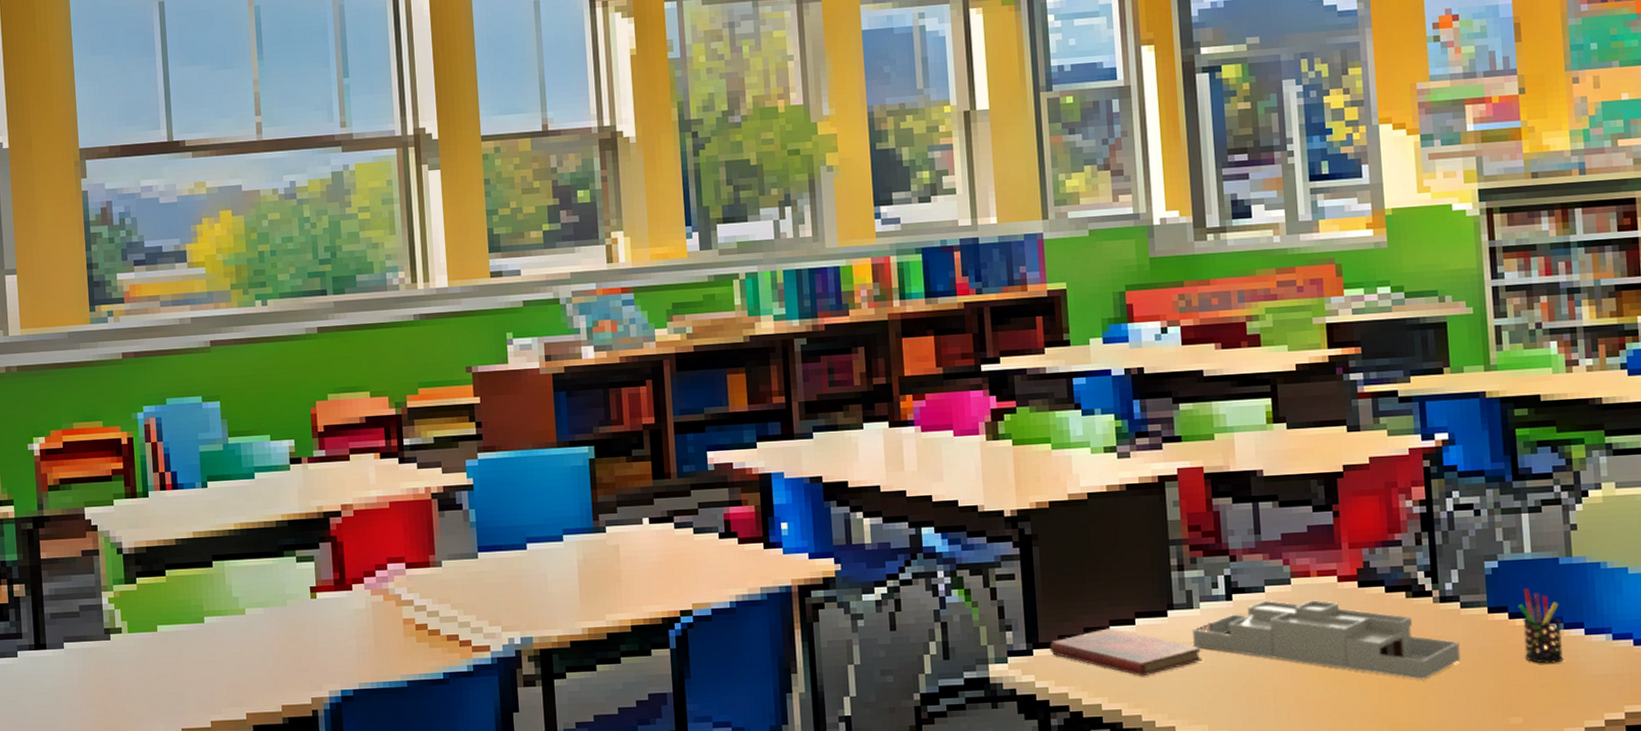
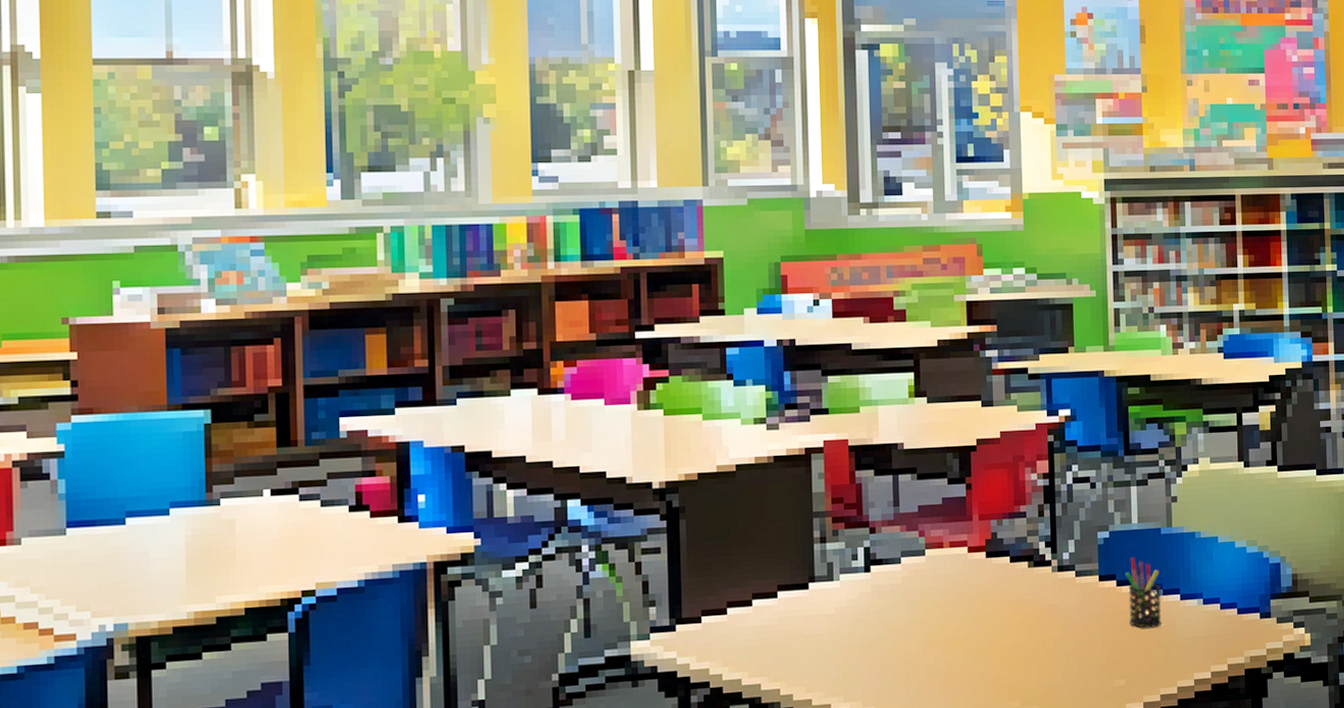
diary: present [1049,628,1202,677] -> none [692,601,840,650]
desk organizer: present [1192,600,1461,680] -> none [831,570,1074,646]

